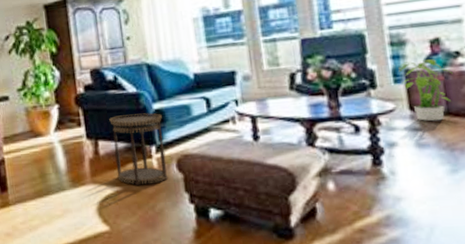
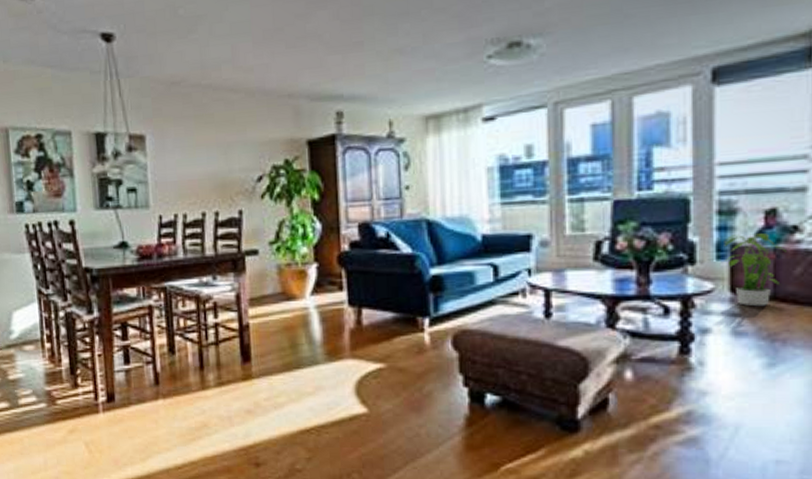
side table: present [109,113,168,185] -> none [377,279,441,363]

